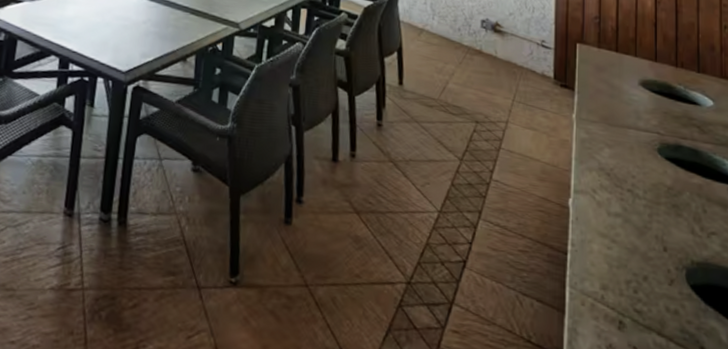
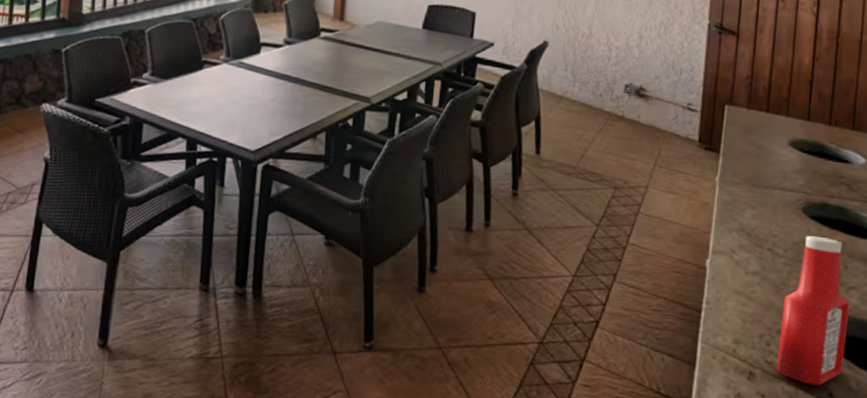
ketchup bottle: none [646,177,713,338] -> present [777,235,851,386]

